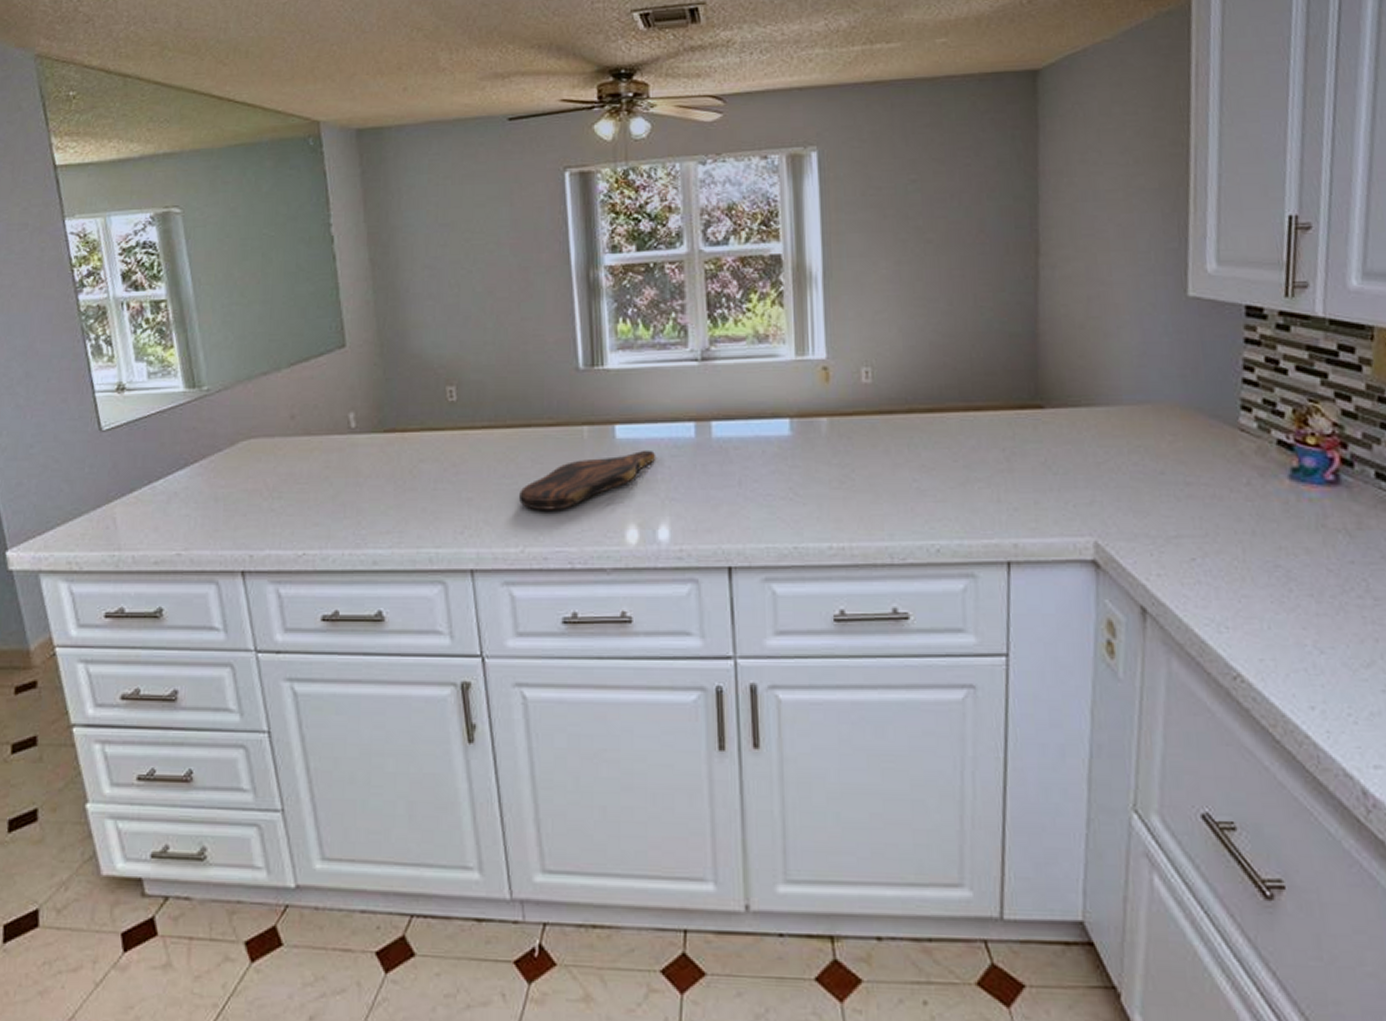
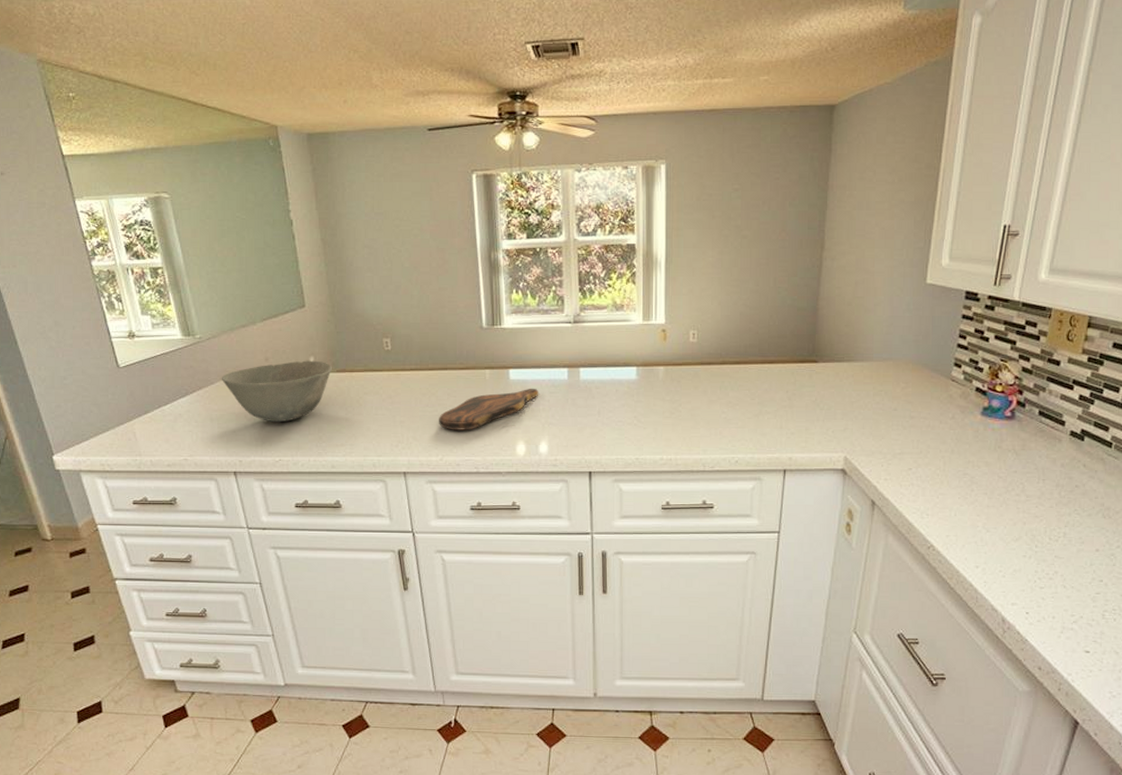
bowl: none [231,417,378,502] -> present [221,360,332,423]

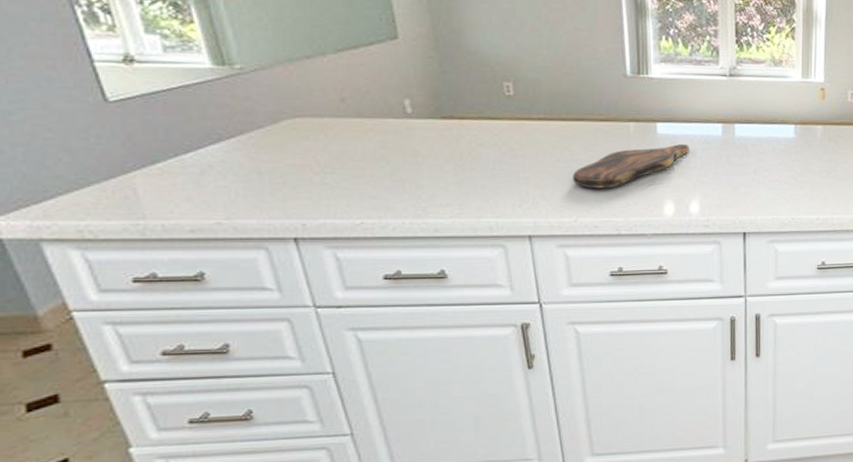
bowl: present [221,360,332,423] -> none [274,103,435,178]

